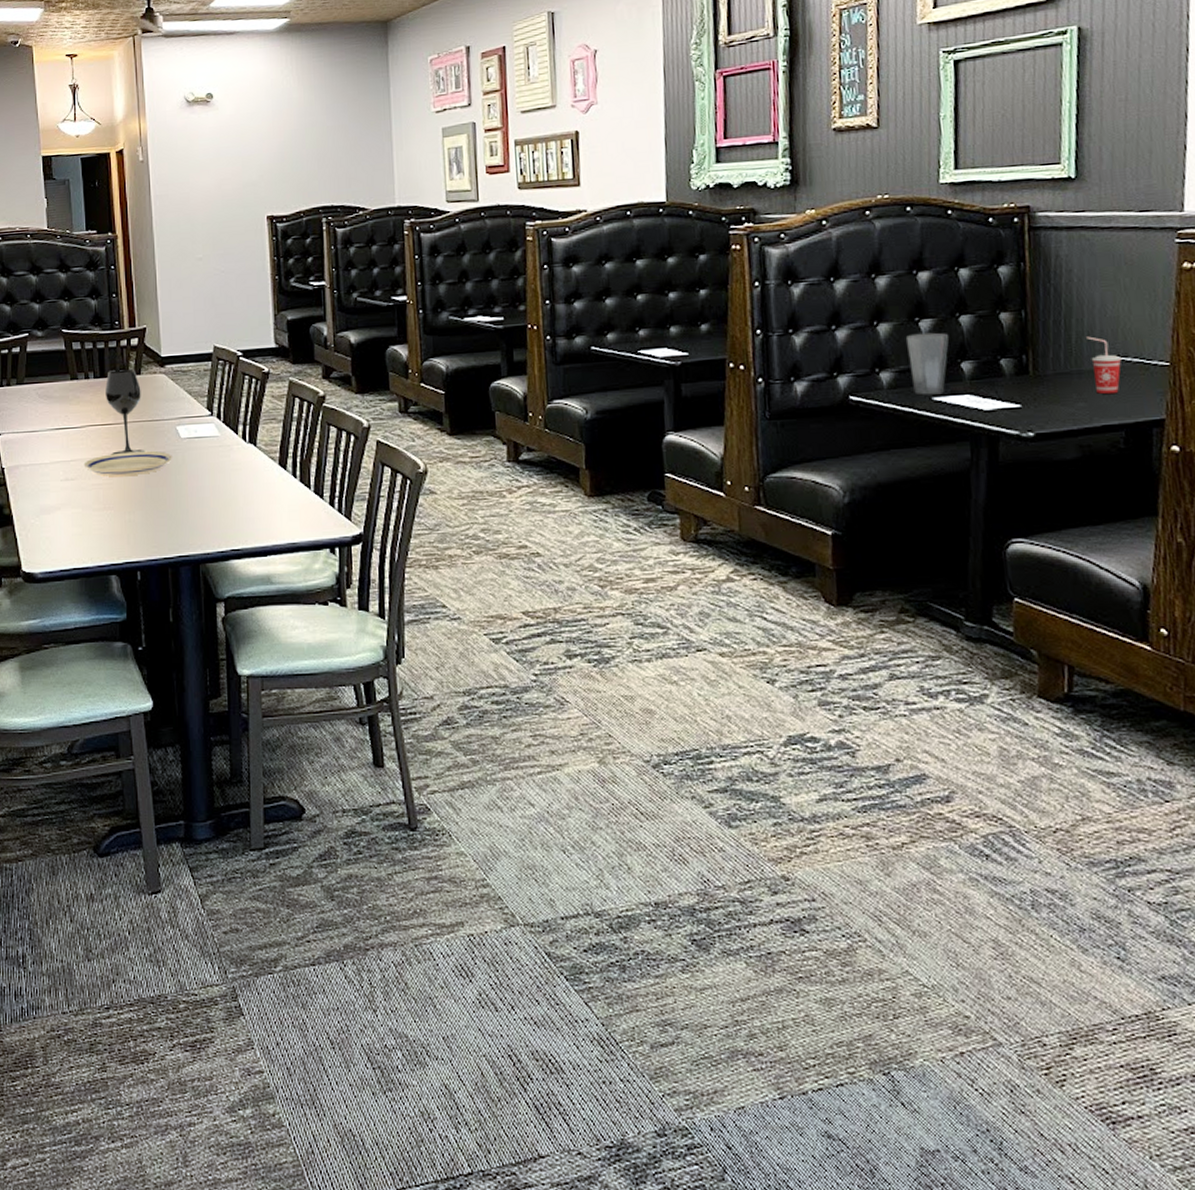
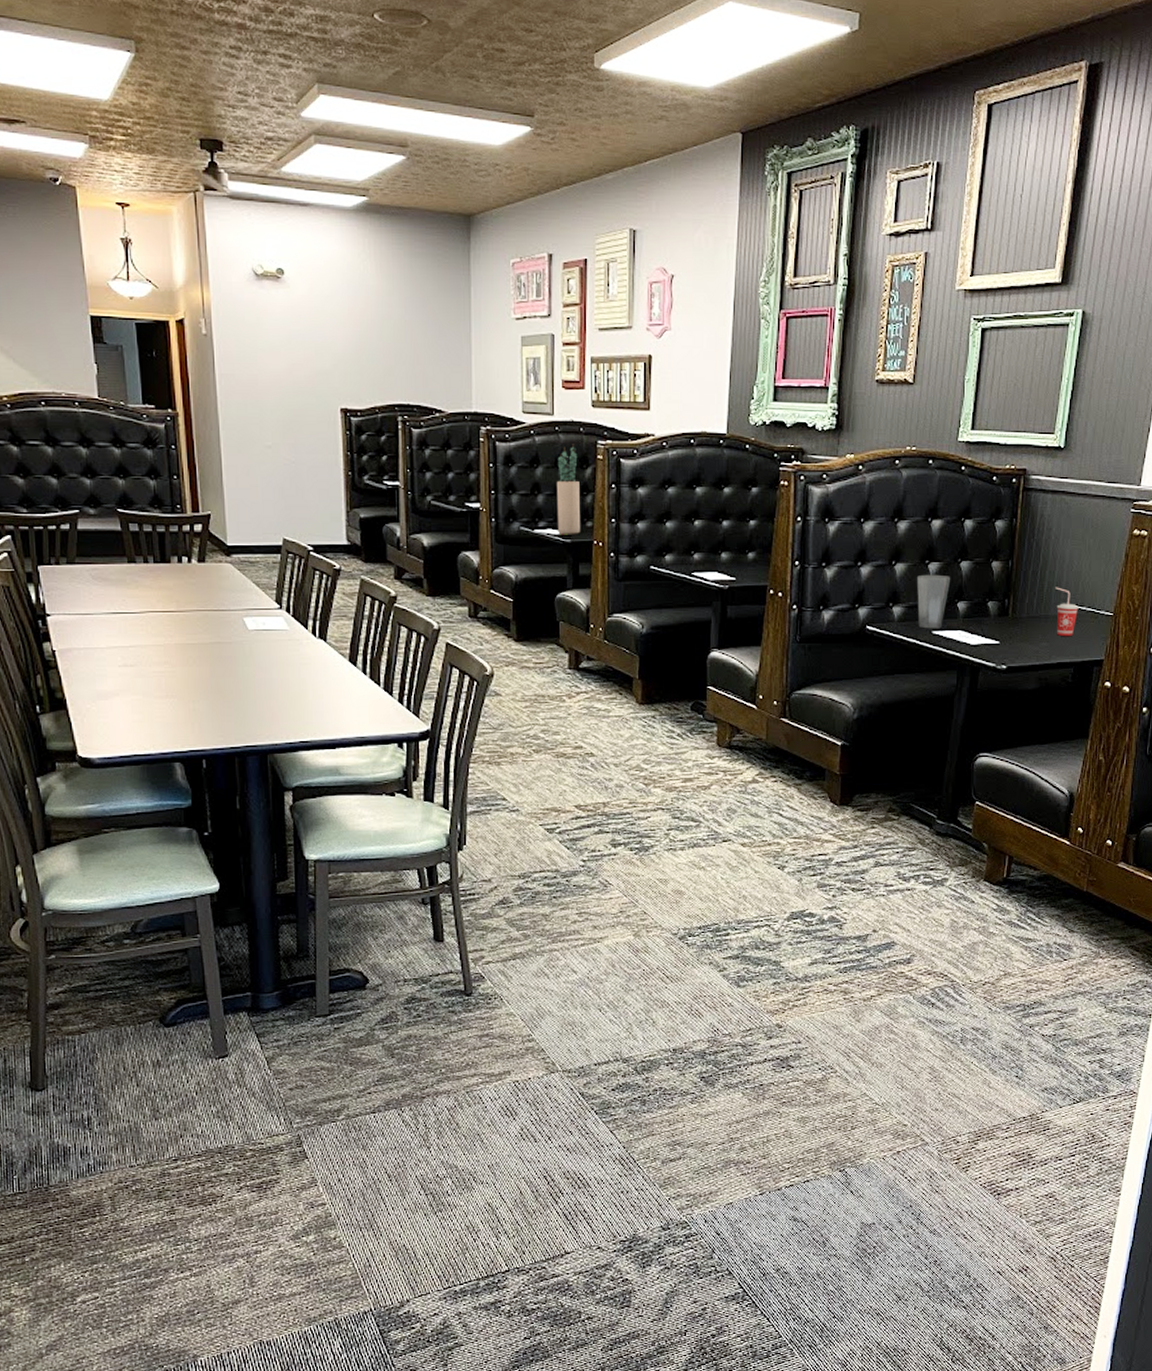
plate: present [84,450,172,477] -> none [144,640,239,666]
wineglass: present [105,369,145,455] -> none [167,556,210,643]
vase: none [484,228,513,322] -> present [556,444,580,535]

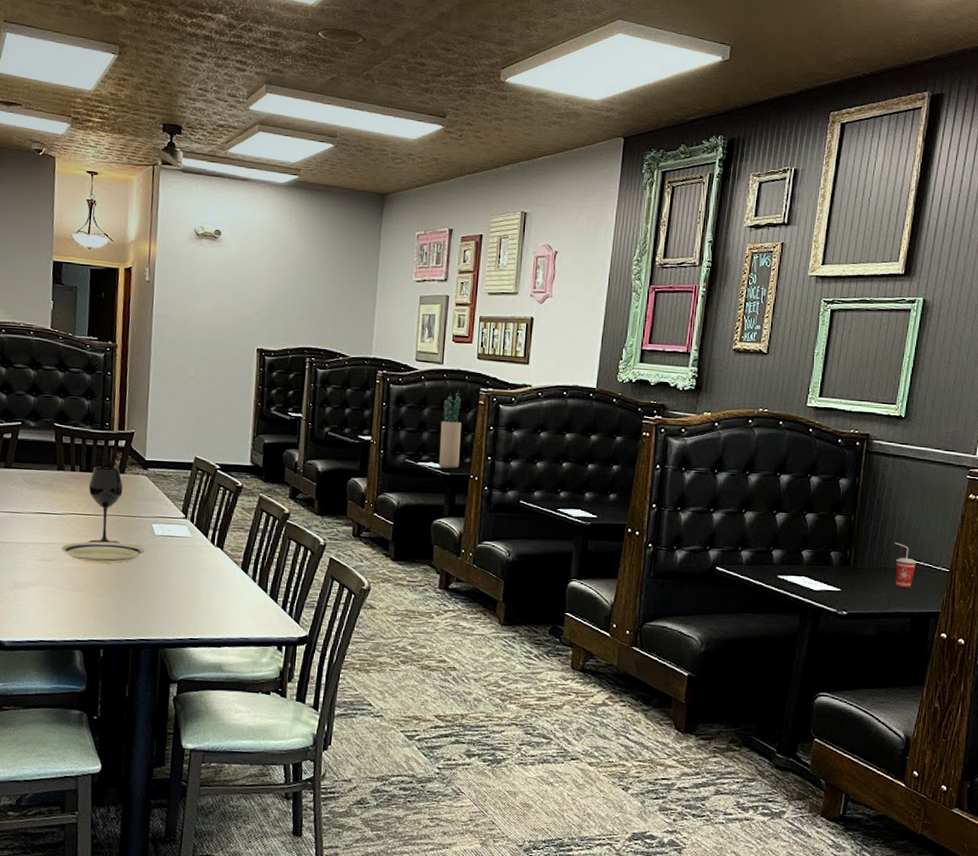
plate: none [144,640,239,666] -> present [61,541,145,564]
wineglass: none [167,556,210,643] -> present [88,466,123,544]
cup: present [916,574,951,630] -> none [764,523,797,575]

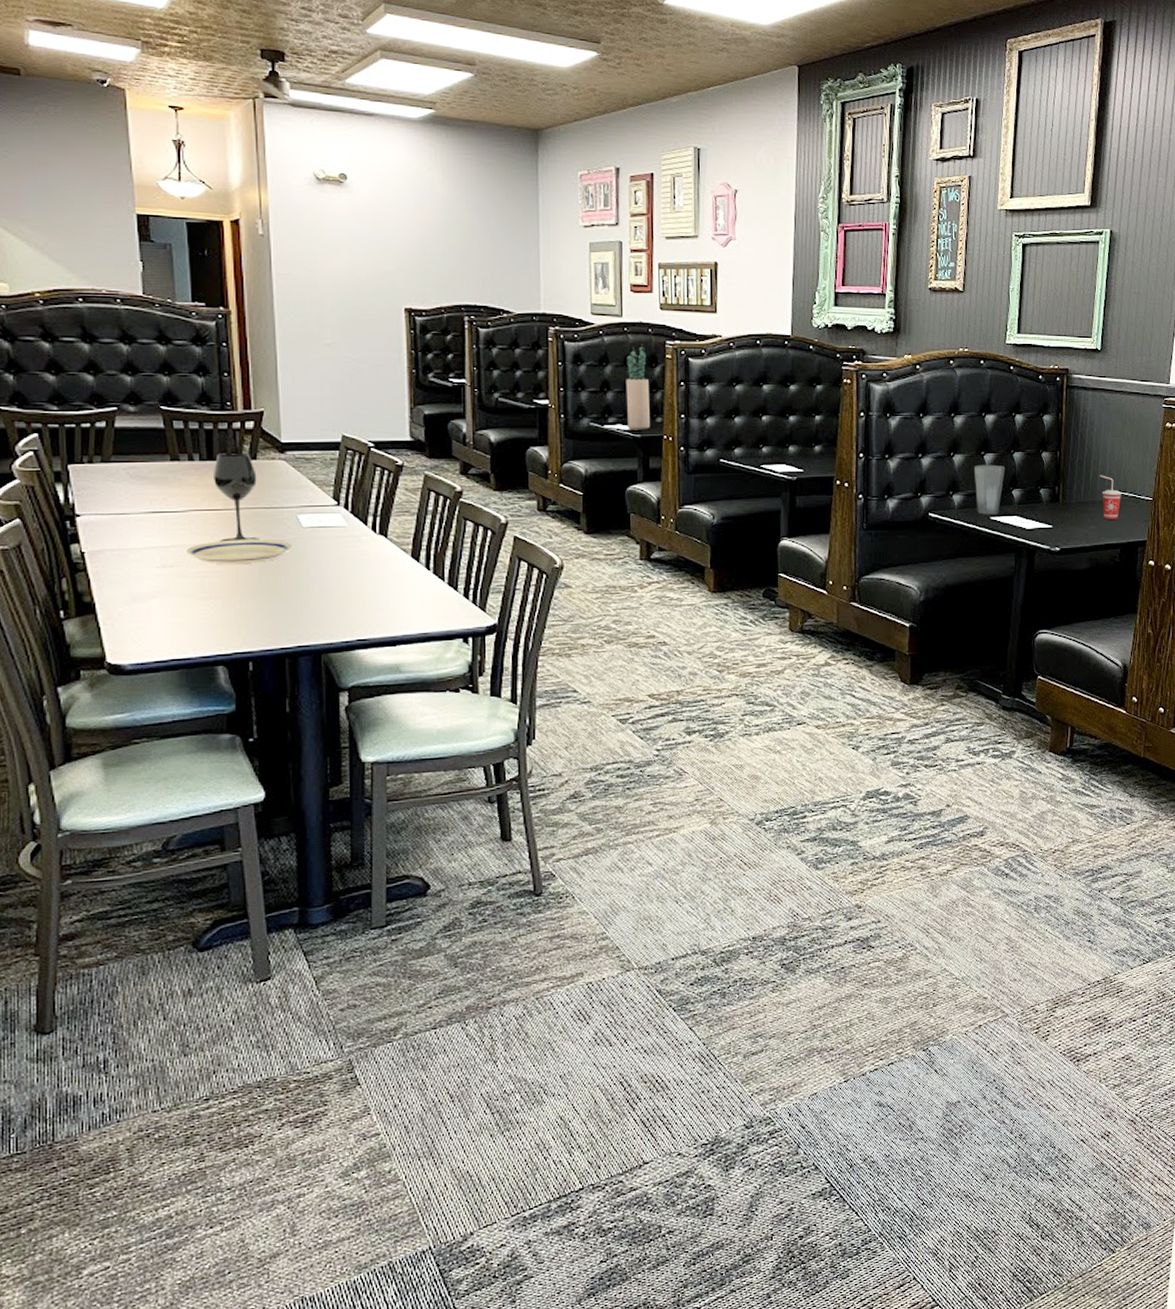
cup: none [764,523,797,575] -> present [973,464,1006,516]

